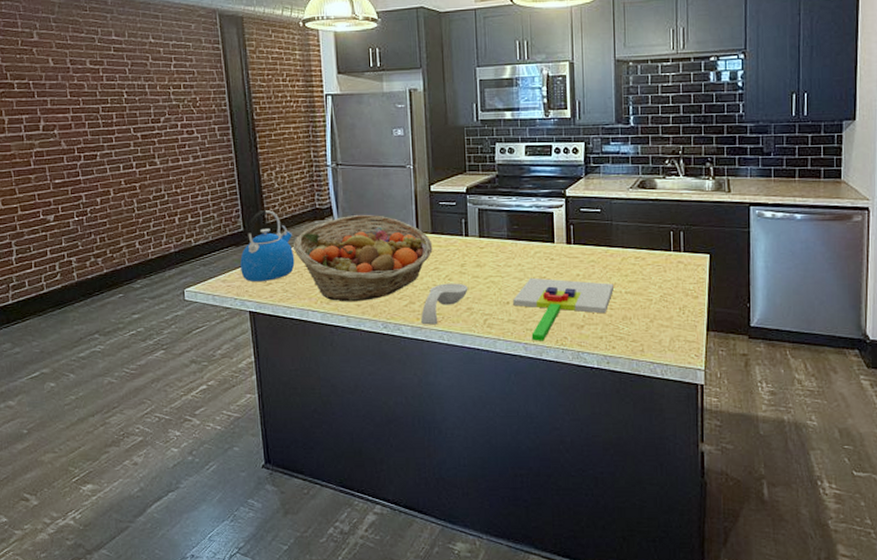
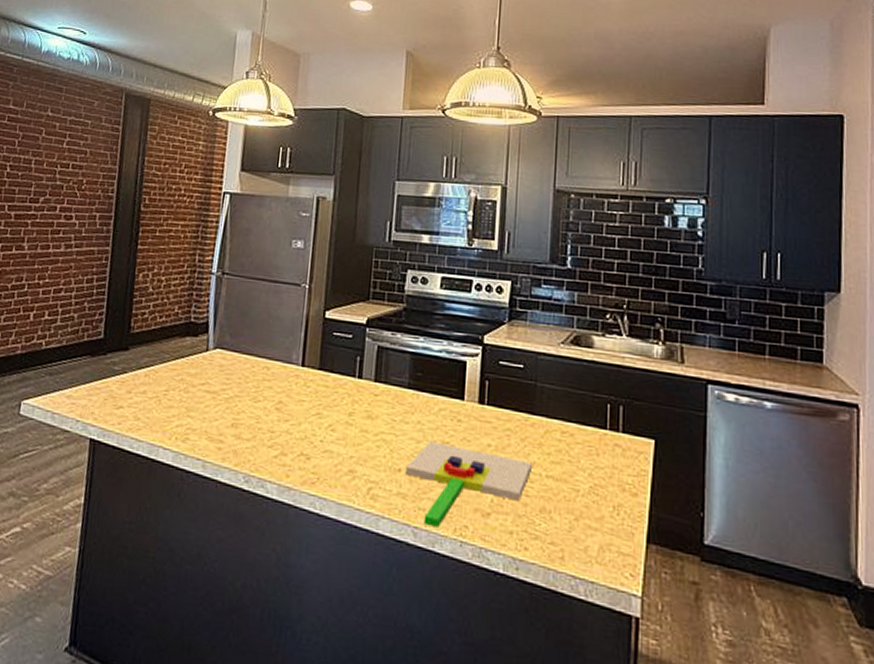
kettle: present [240,210,295,281] -> none [90,316,158,404]
fruit basket: present [293,214,433,302] -> none [155,335,319,444]
spoon rest: present [421,283,468,325] -> none [291,434,354,487]

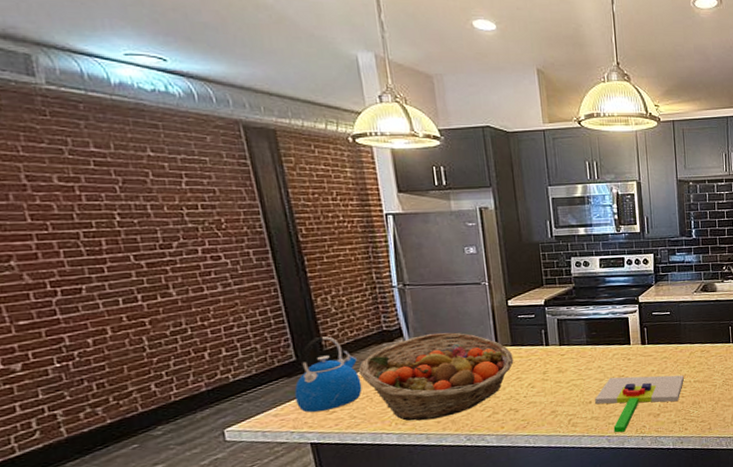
kettle: none [90,316,158,404] -> present [294,336,362,413]
fruit basket: none [155,335,319,444] -> present [358,332,514,421]

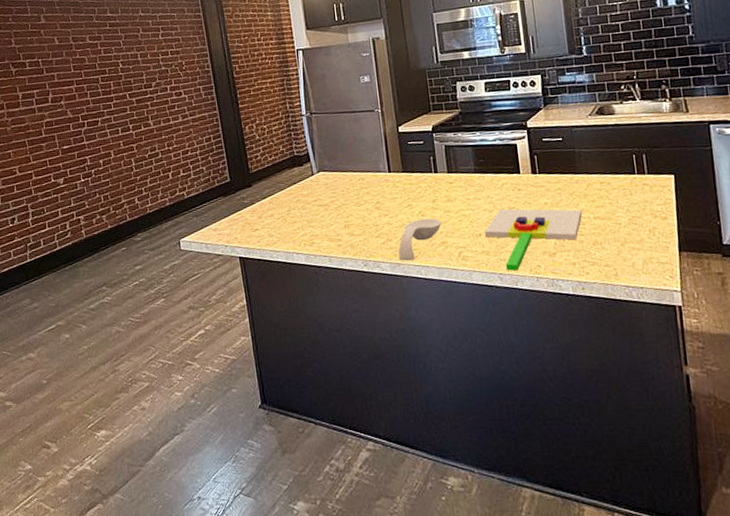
kettle: present [294,336,362,413] -> none [228,160,278,229]
fruit basket: present [358,332,514,421] -> none [275,158,405,243]
spoon rest: none [505,389,551,432] -> present [398,218,441,261]

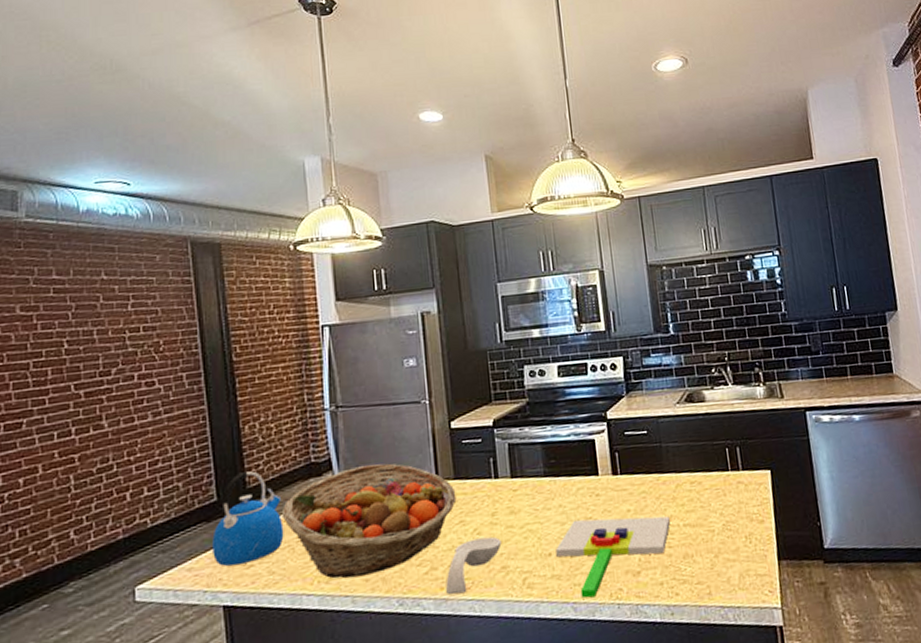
kettle: none [228,160,278,229] -> present [212,471,284,566]
fruit basket: none [275,158,405,243] -> present [281,463,457,579]

